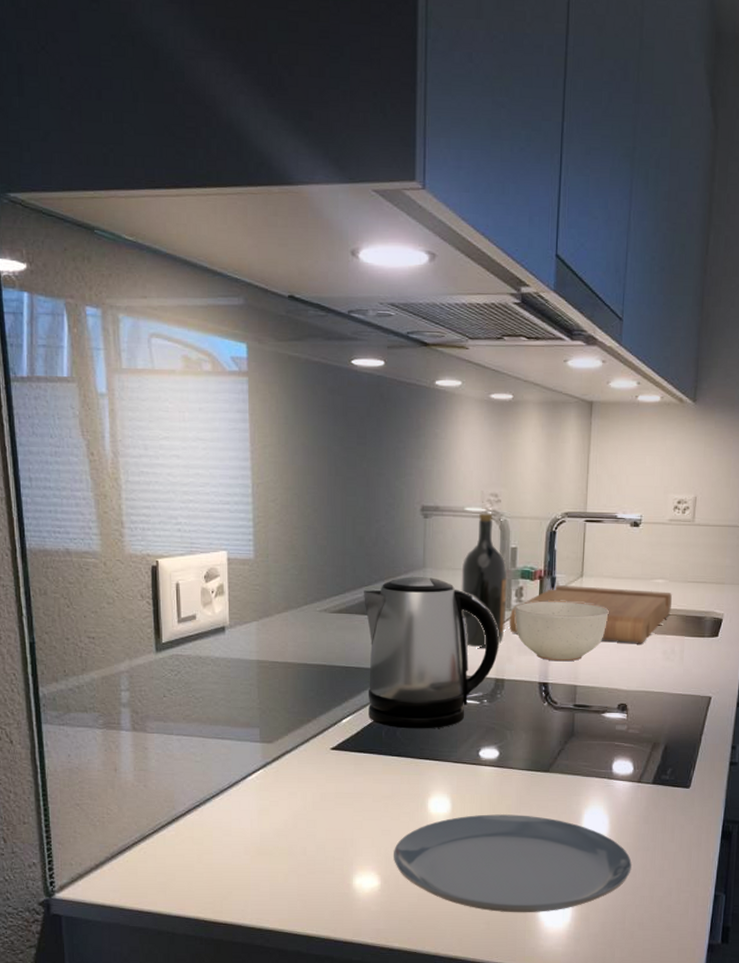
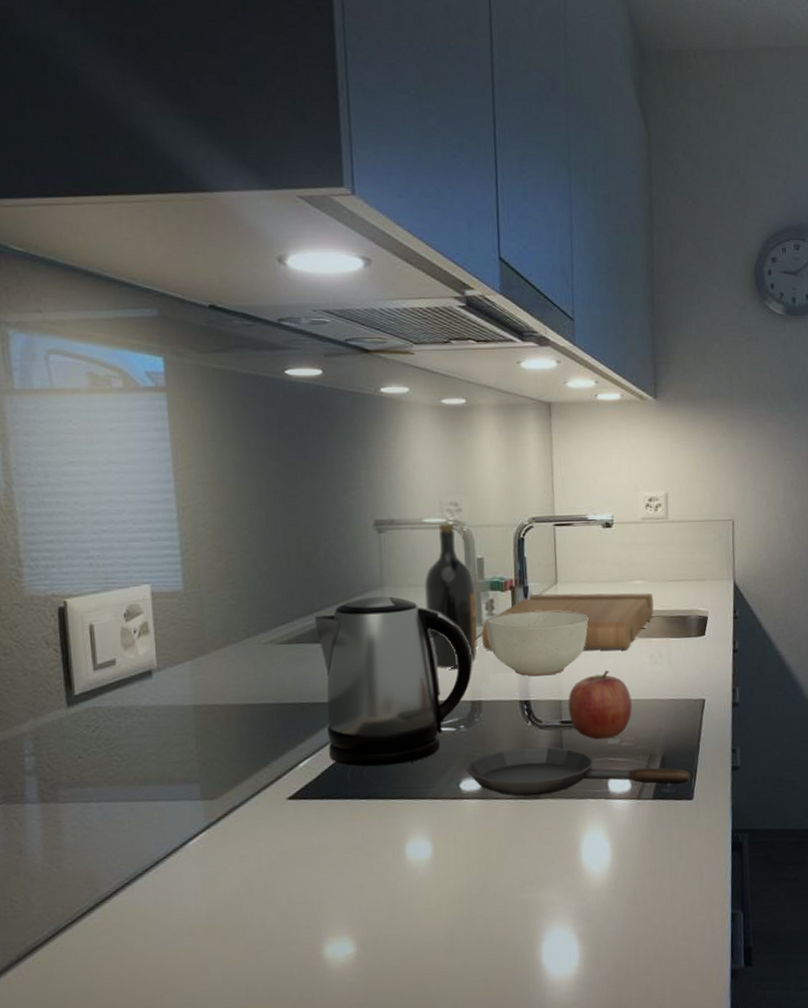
plate: present [394,814,632,913] -> none [370,849,640,965]
frying pan: none [485,725,690,773] -> present [466,747,691,796]
fruit: none [582,662,642,725] -> present [568,670,632,740]

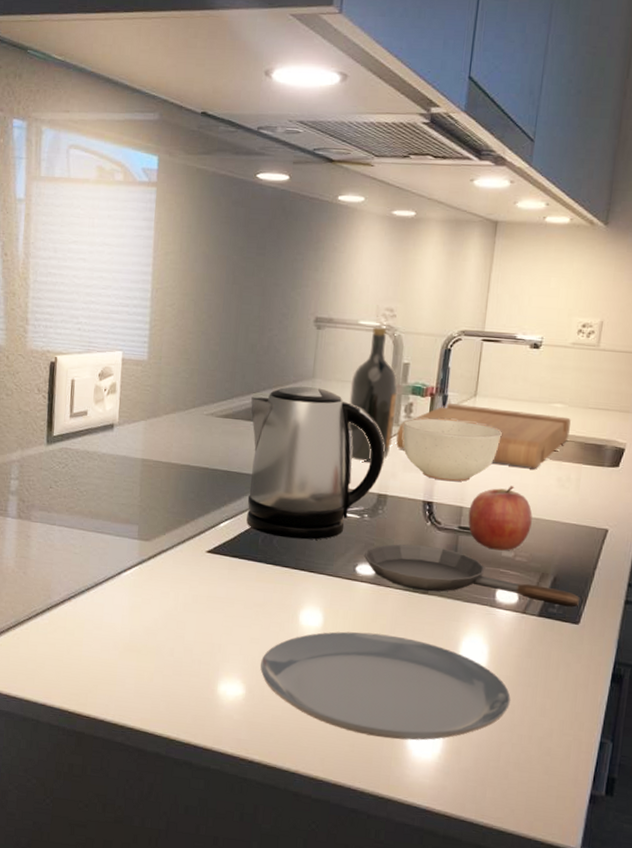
plate: none [370,849,640,965] -> present [260,631,511,740]

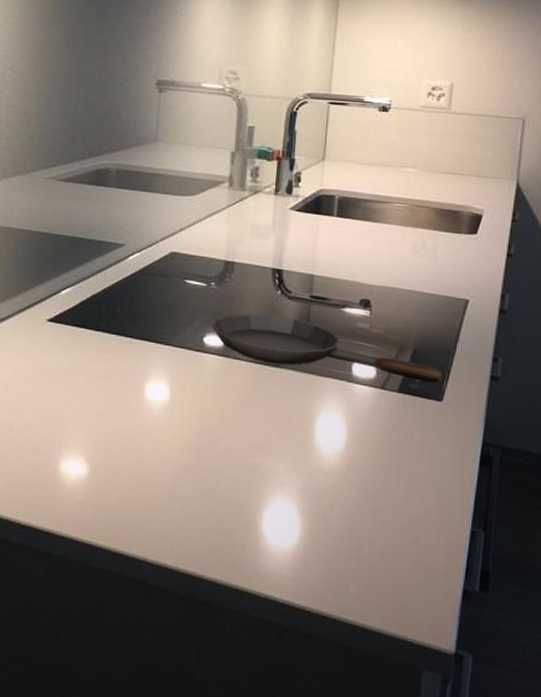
kettle: present [246,386,385,540] -> none [89,149,231,309]
plate: present [260,631,511,740] -> none [104,406,372,526]
wine bottle: present [348,327,398,462] -> none [192,90,243,228]
cutting board: present [396,403,571,468] -> none [243,167,424,235]
bowl: present [402,417,502,482] -> none [248,182,353,249]
fruit: present [468,486,533,551] -> none [320,253,388,322]

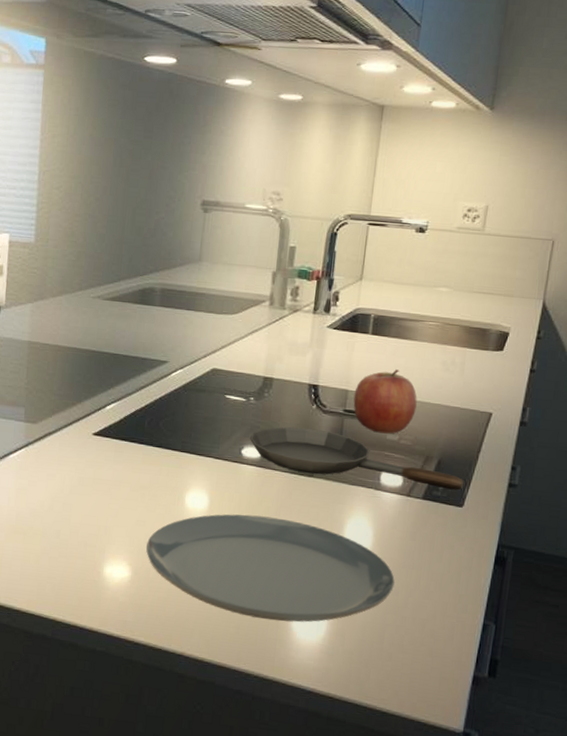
plate: none [104,406,372,526] -> present [146,514,395,622]
fruit: none [320,253,388,322] -> present [353,369,417,434]

